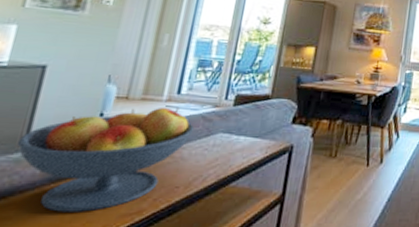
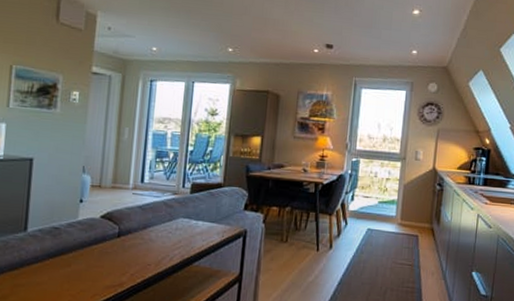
fruit bowl: present [16,107,195,212] -> none [19,194,159,283]

